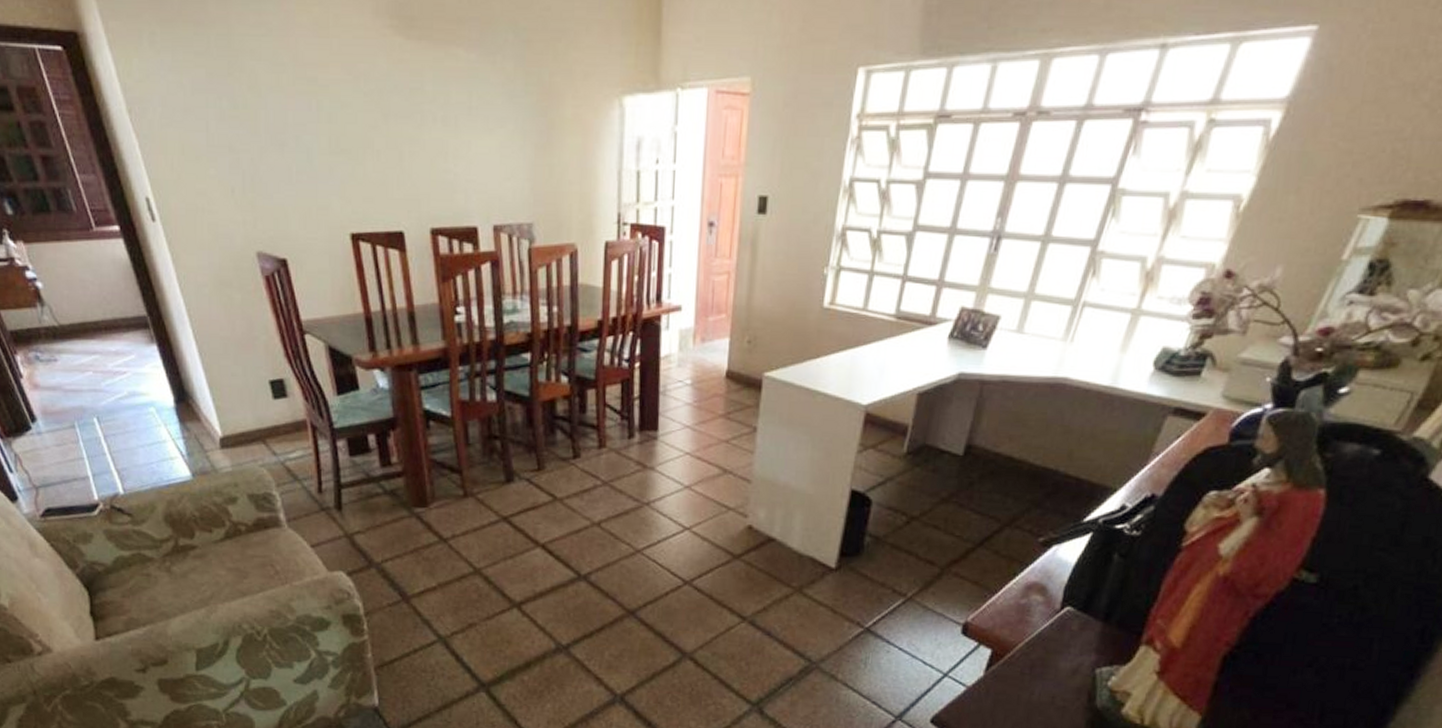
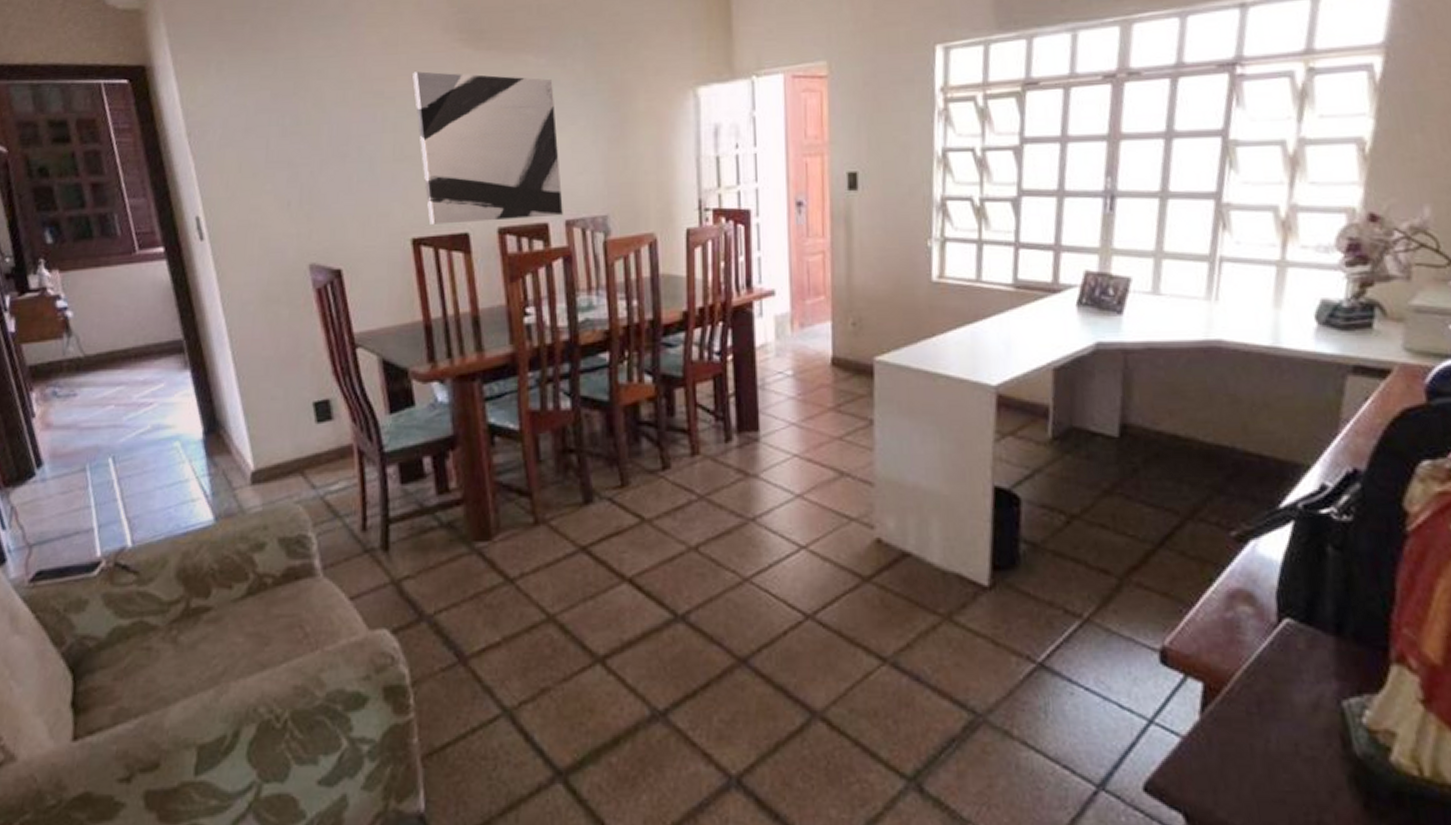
wall art: none [345,59,491,222] -> present [413,71,563,225]

